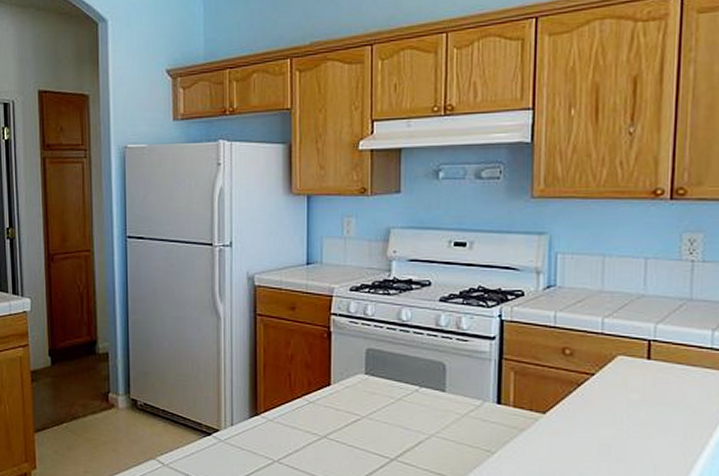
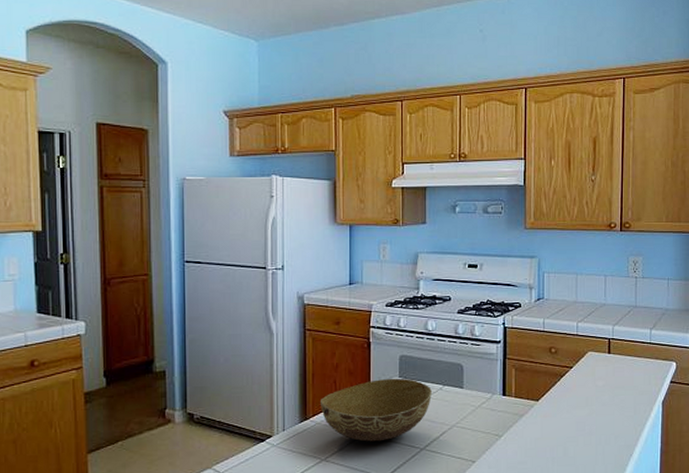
bowl: none [272,374,405,446] -> present [319,378,432,442]

